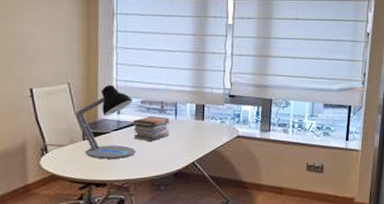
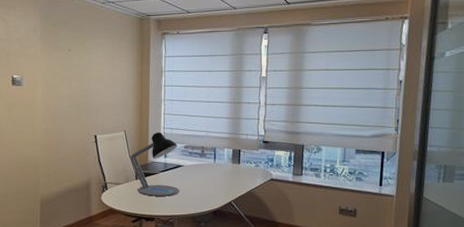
book stack: present [132,115,171,142] -> none [176,159,210,183]

